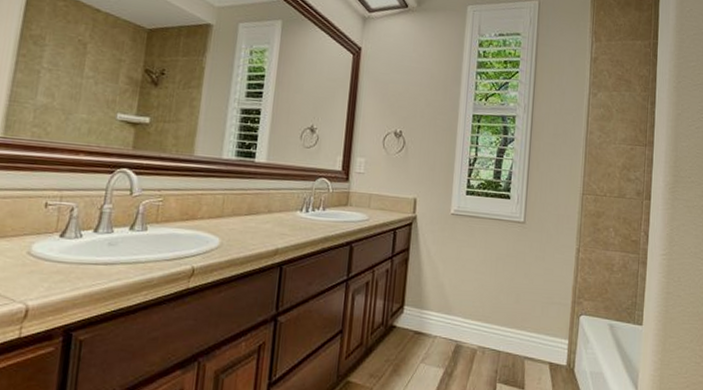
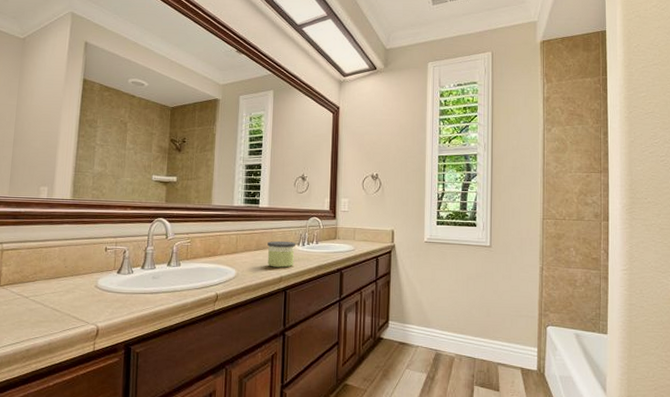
candle: none [261,204,297,238] -> present [267,240,295,268]

